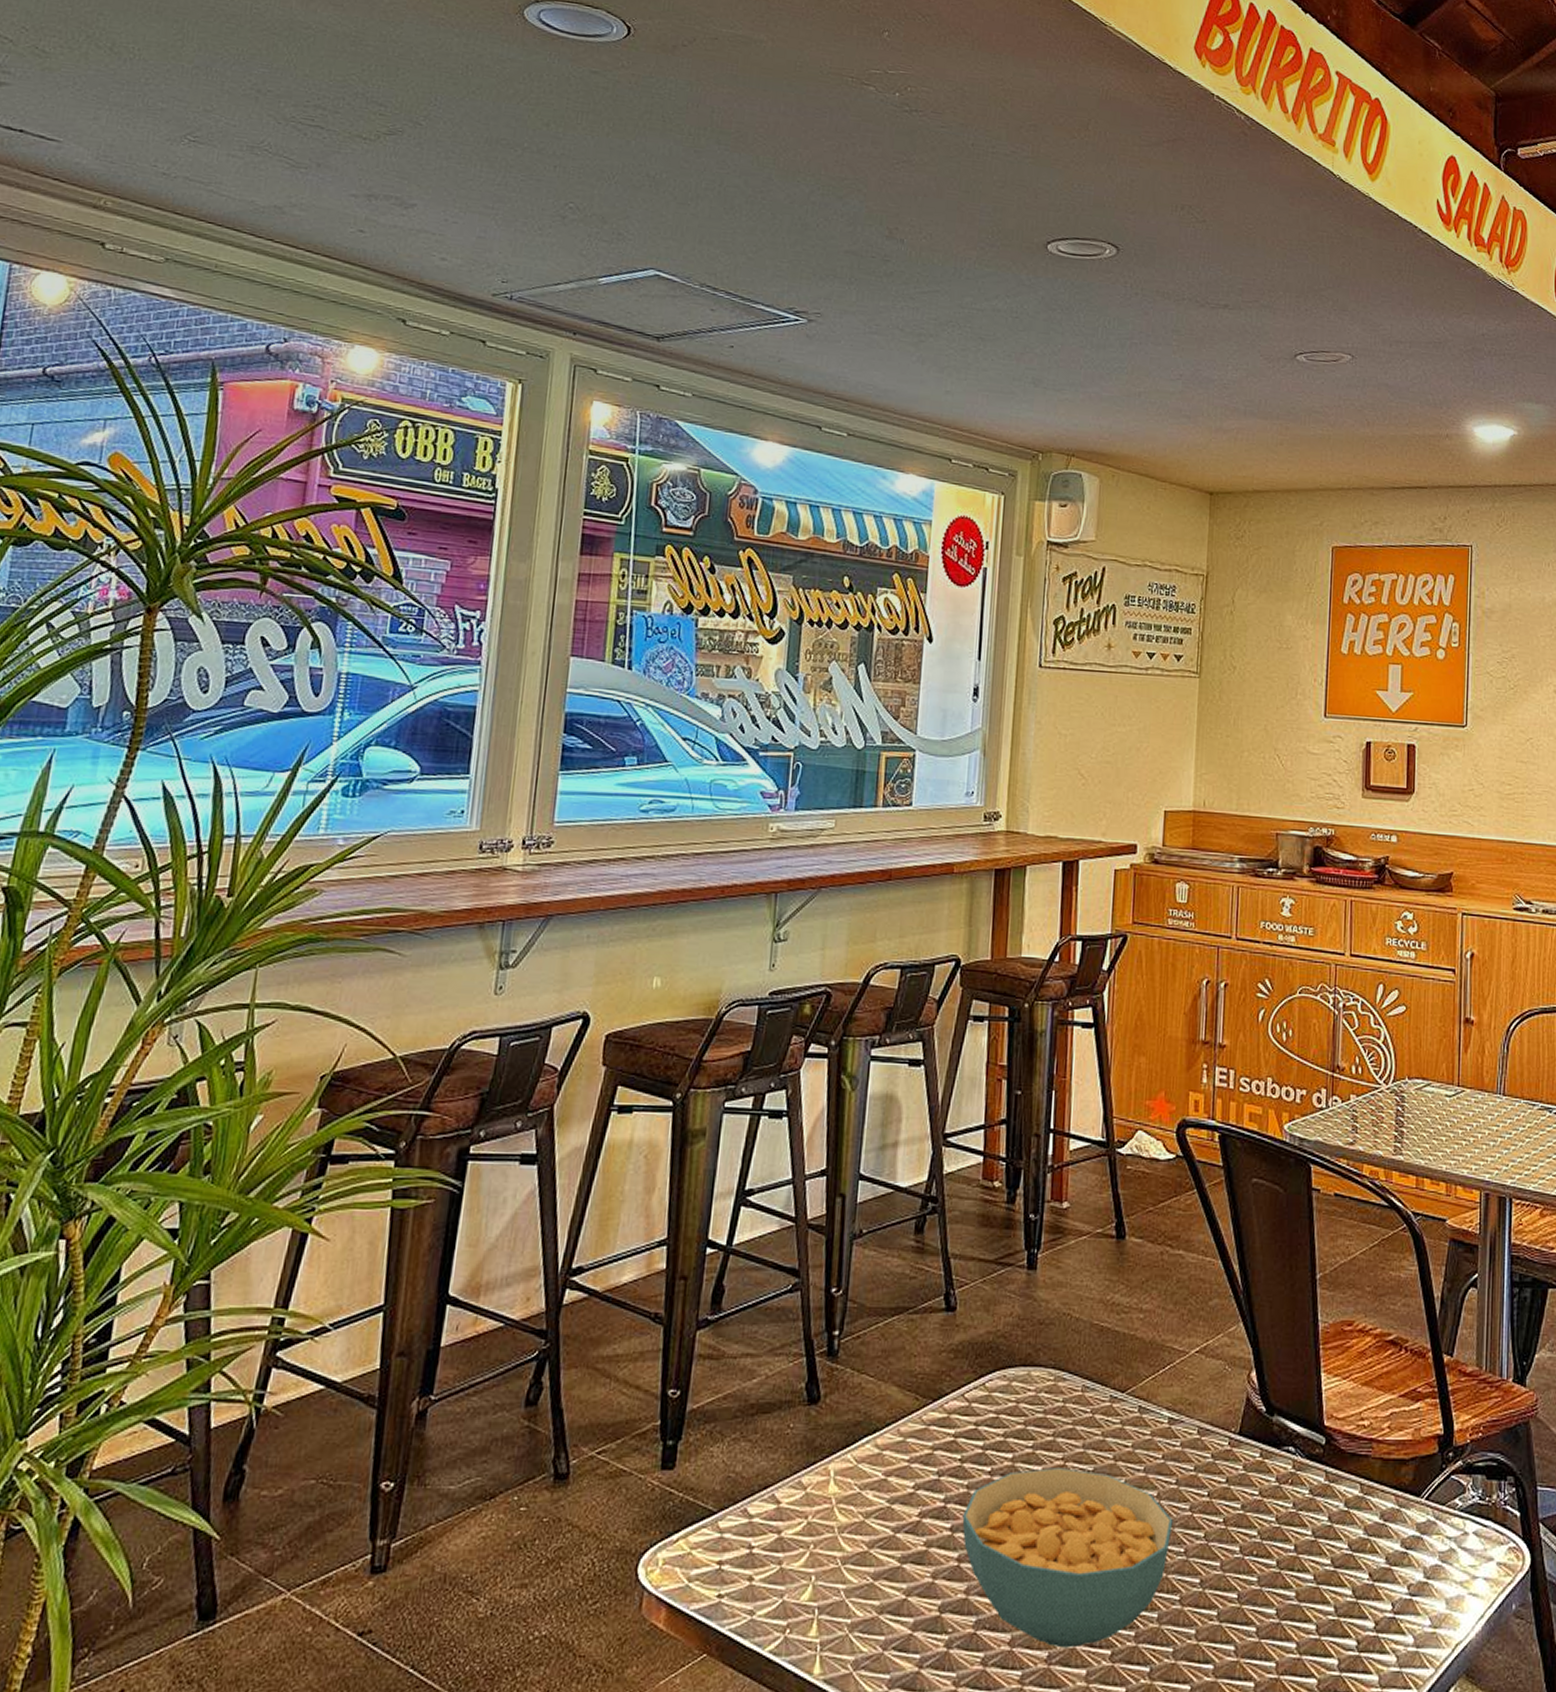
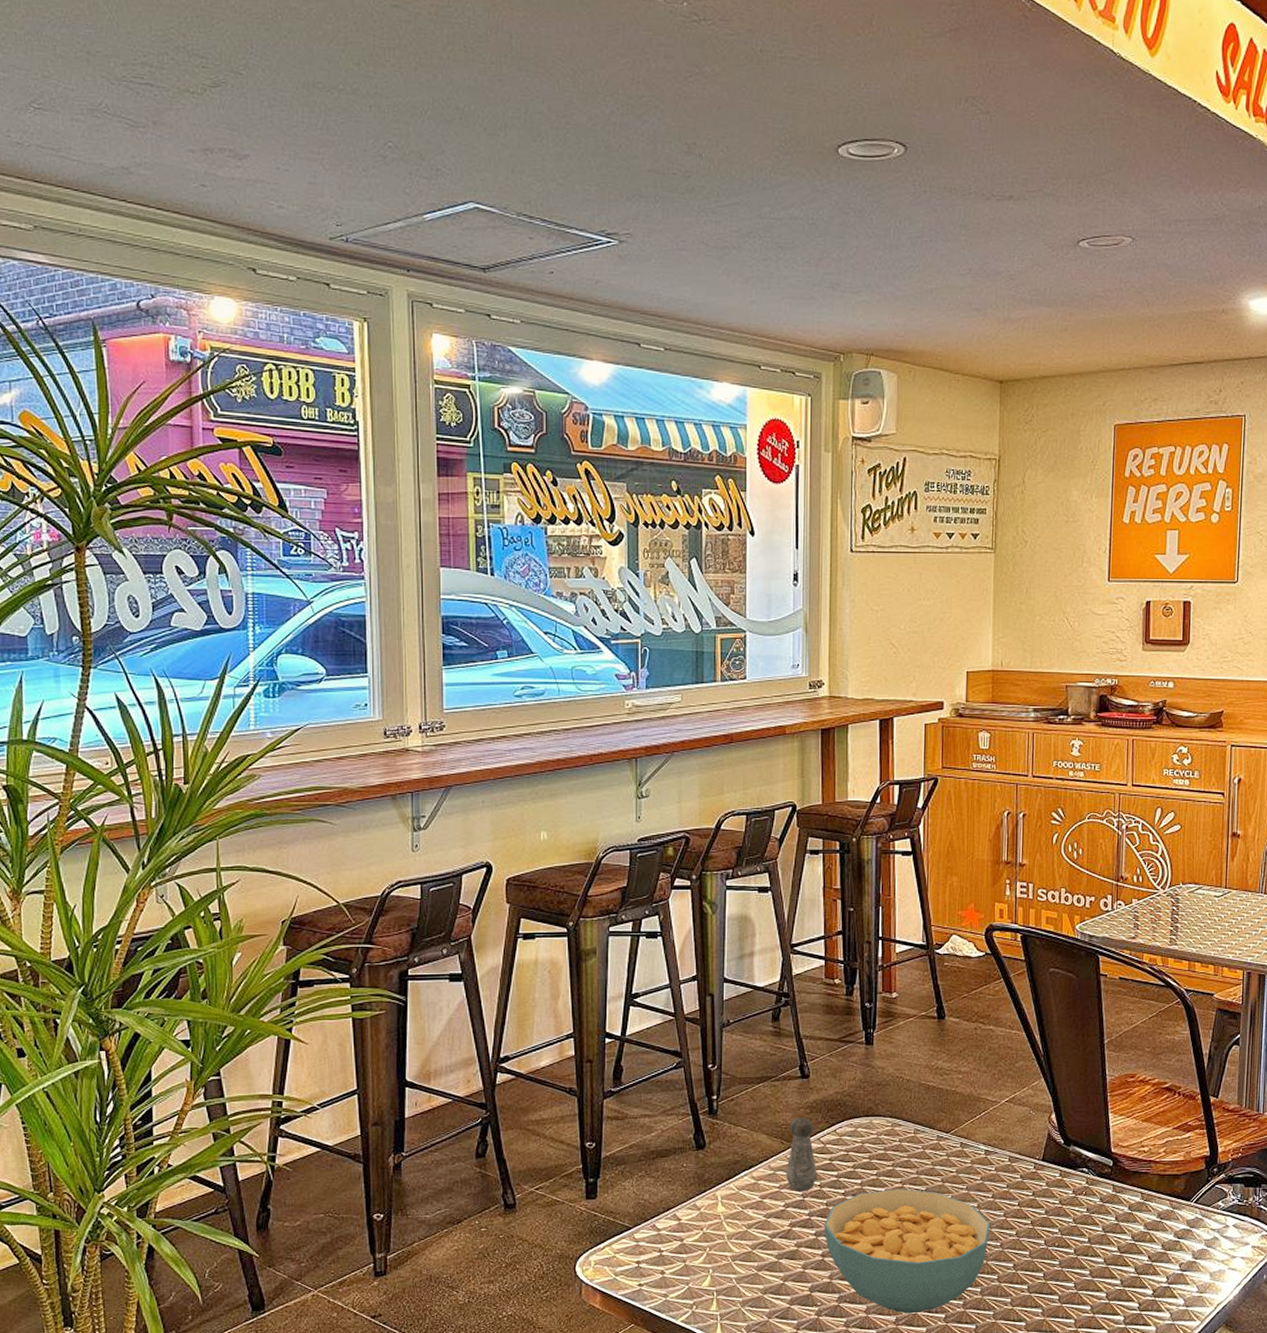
salt shaker: none [918,1365,959,1467] -> present [786,1118,817,1191]

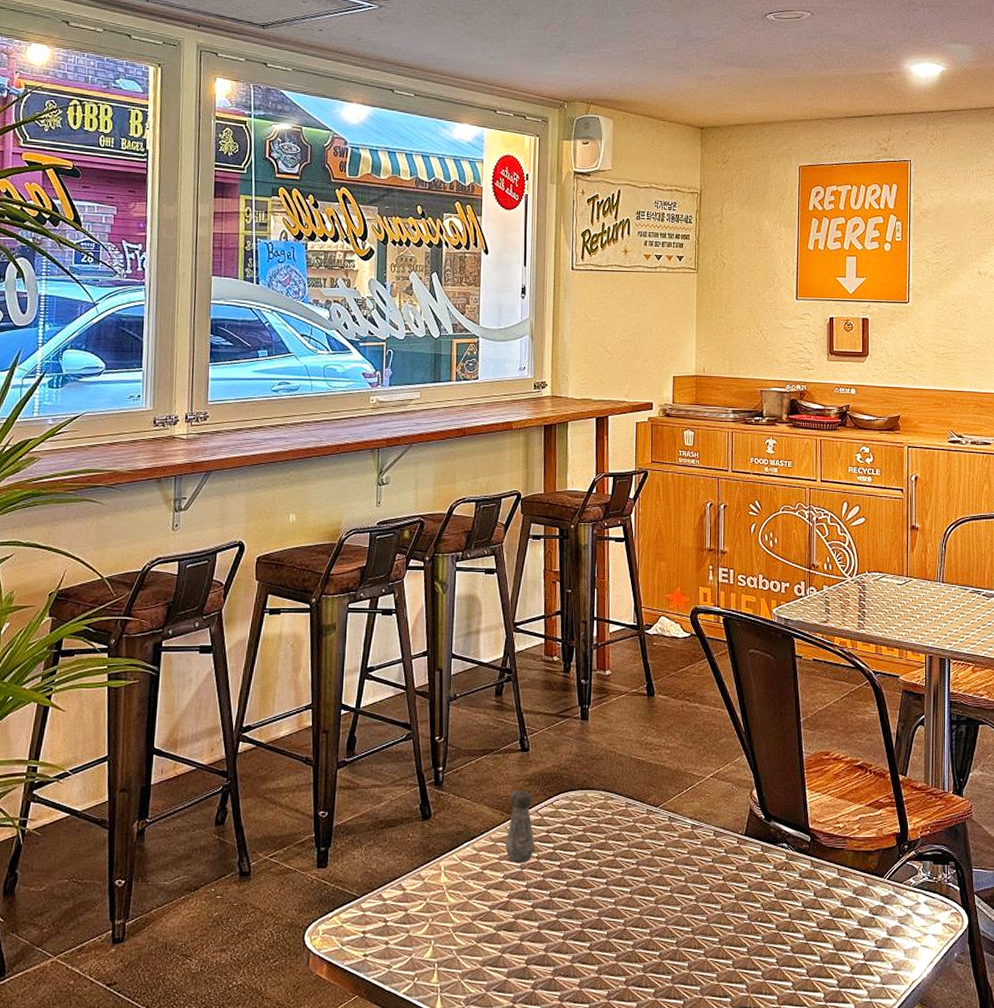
cereal bowl: present [824,1189,991,1314] -> none [540,862,697,988]

